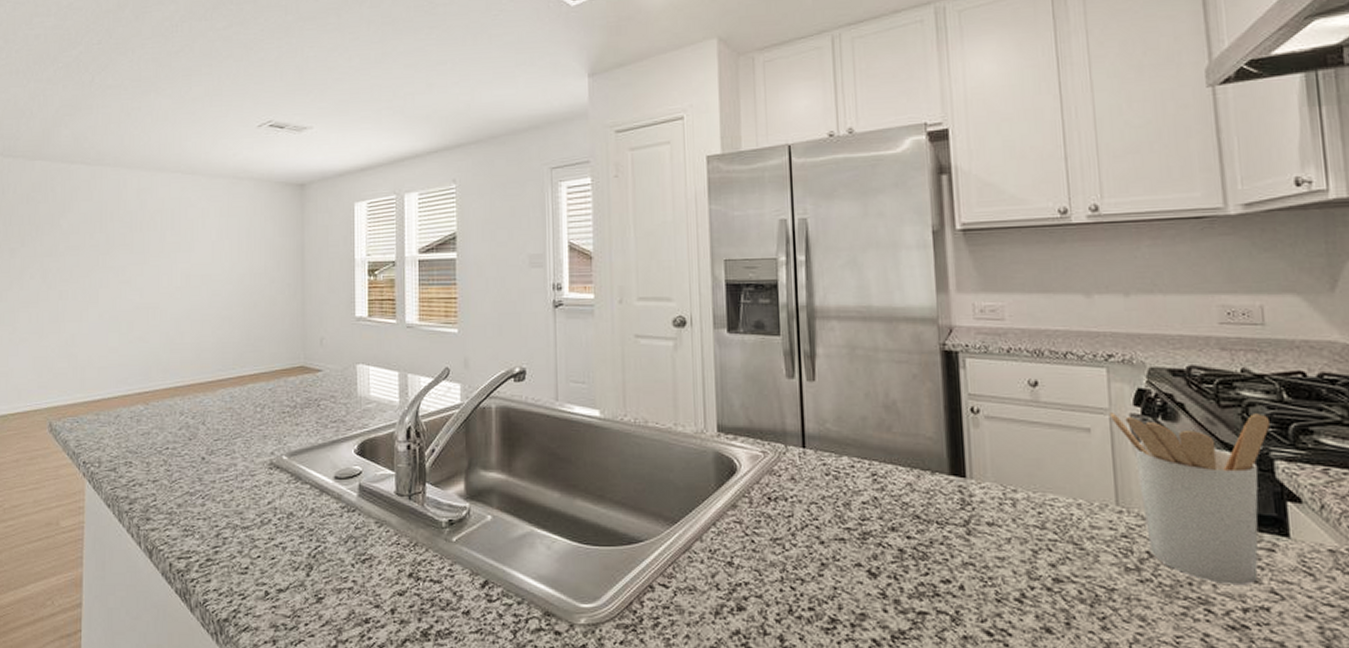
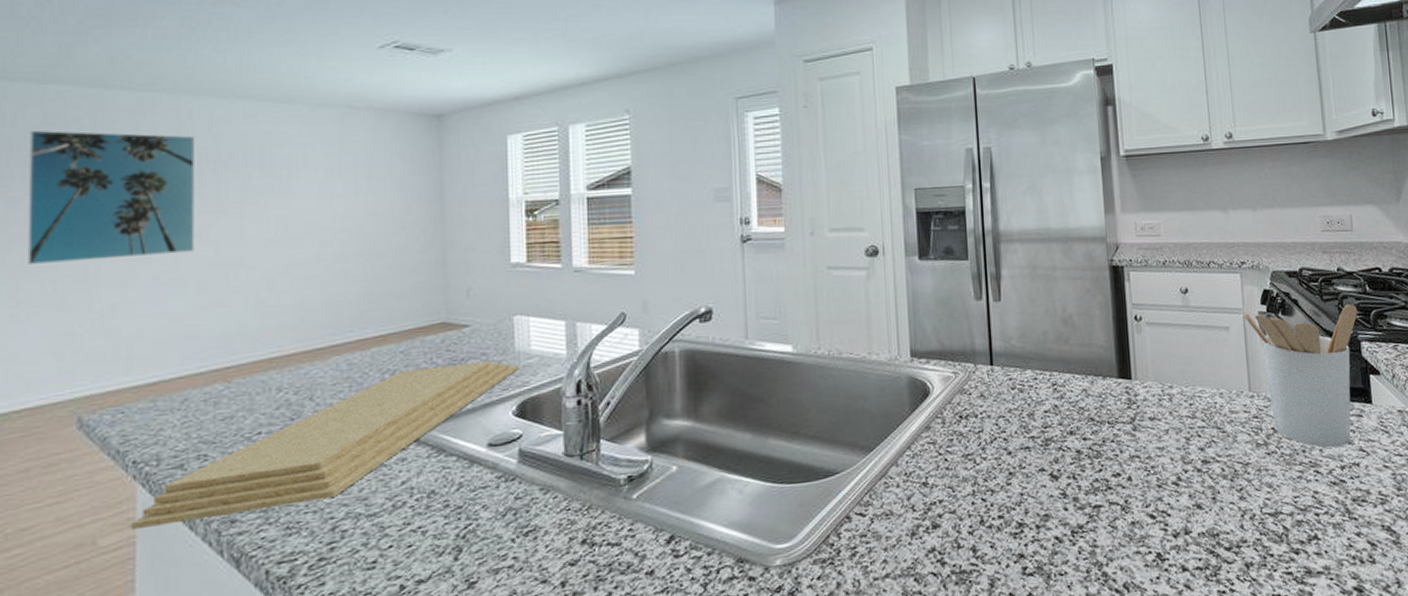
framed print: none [21,196,128,300] -> present [27,130,195,264]
cutting board: none [81,402,360,517] -> present [130,360,519,531]

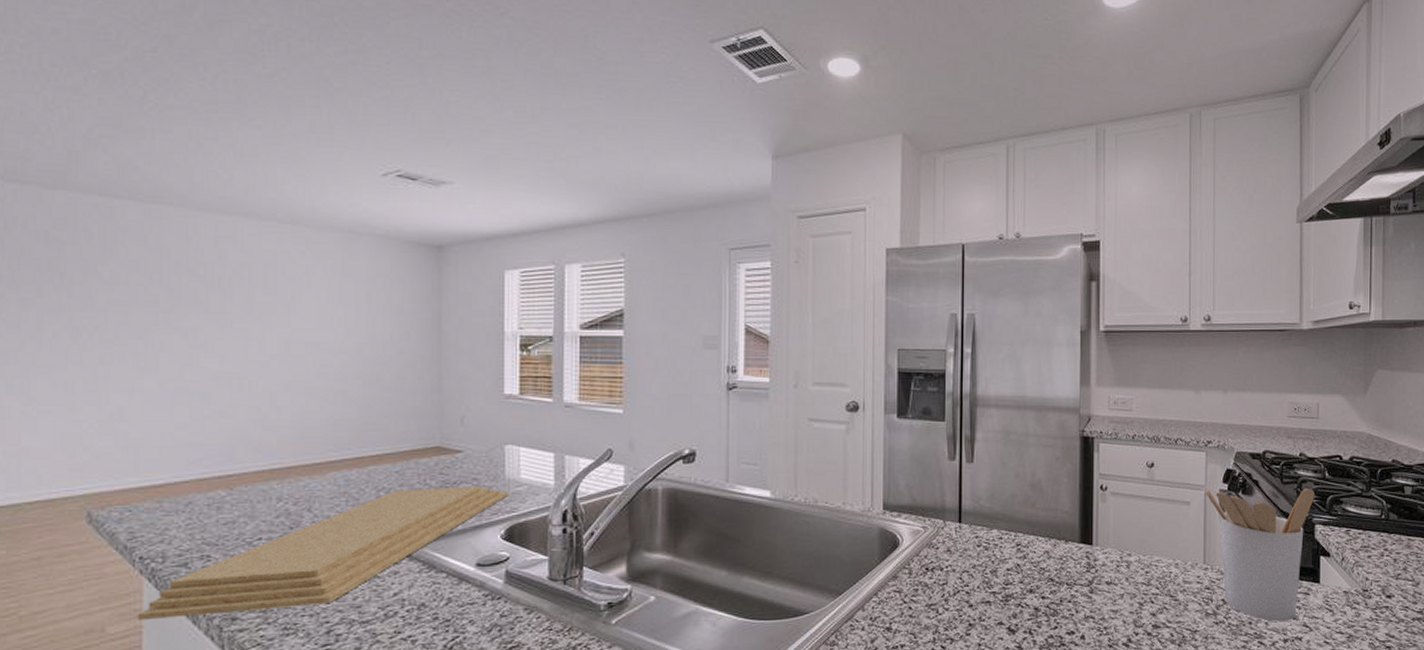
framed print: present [27,130,195,264] -> none [38,234,200,364]

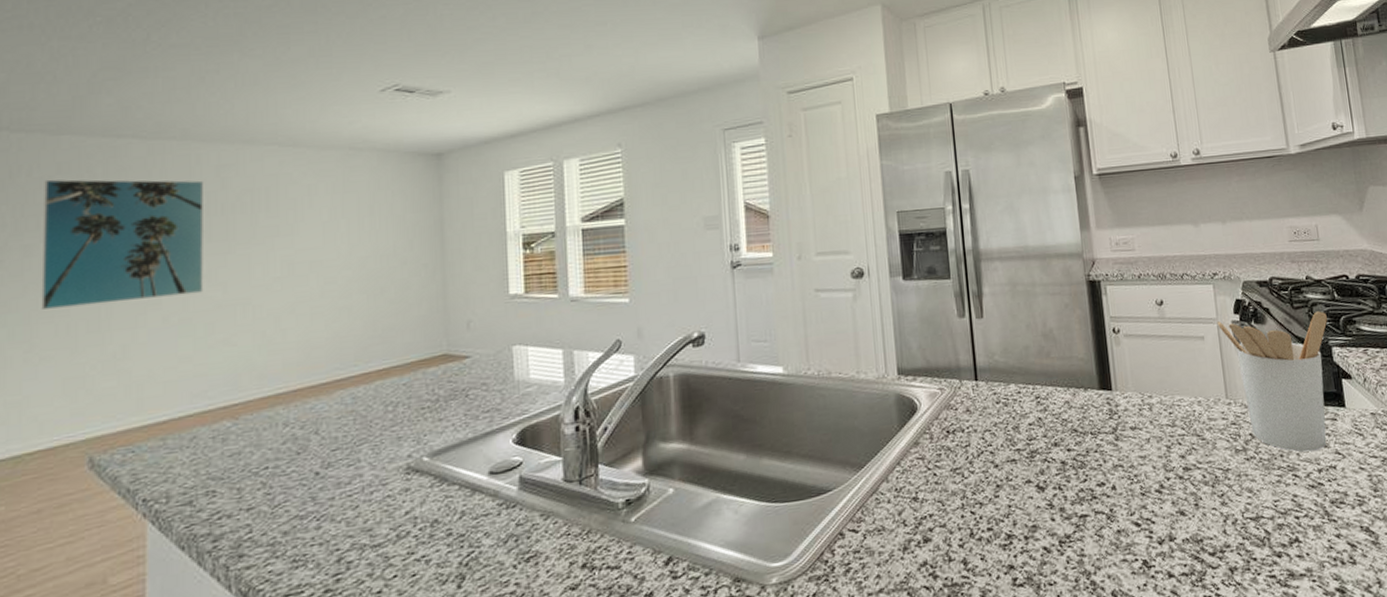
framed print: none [38,234,200,364] -> present [41,179,204,309]
cutting board: present [137,486,508,621] -> none [140,390,518,568]

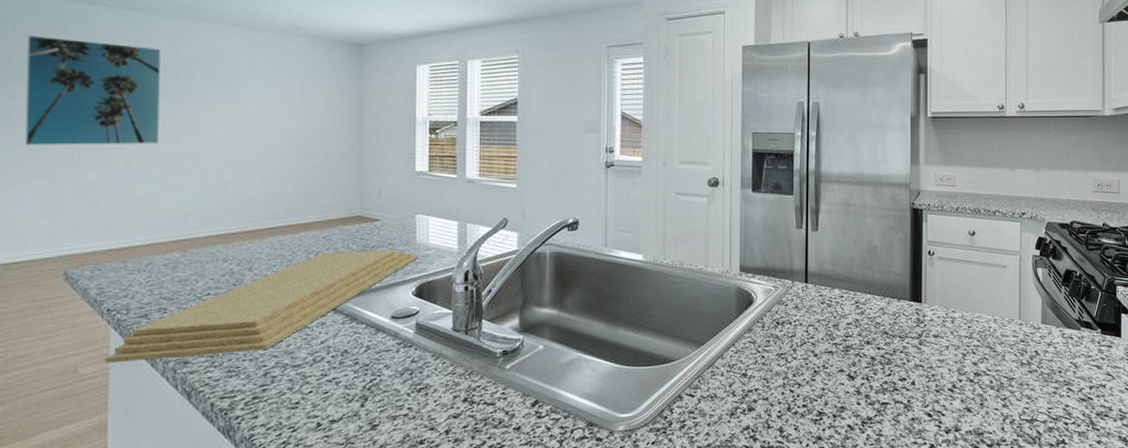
cutting board: none [140,390,518,568] -> present [105,249,419,364]
utensil holder: present [1217,311,1327,452] -> none [1019,254,1116,371]

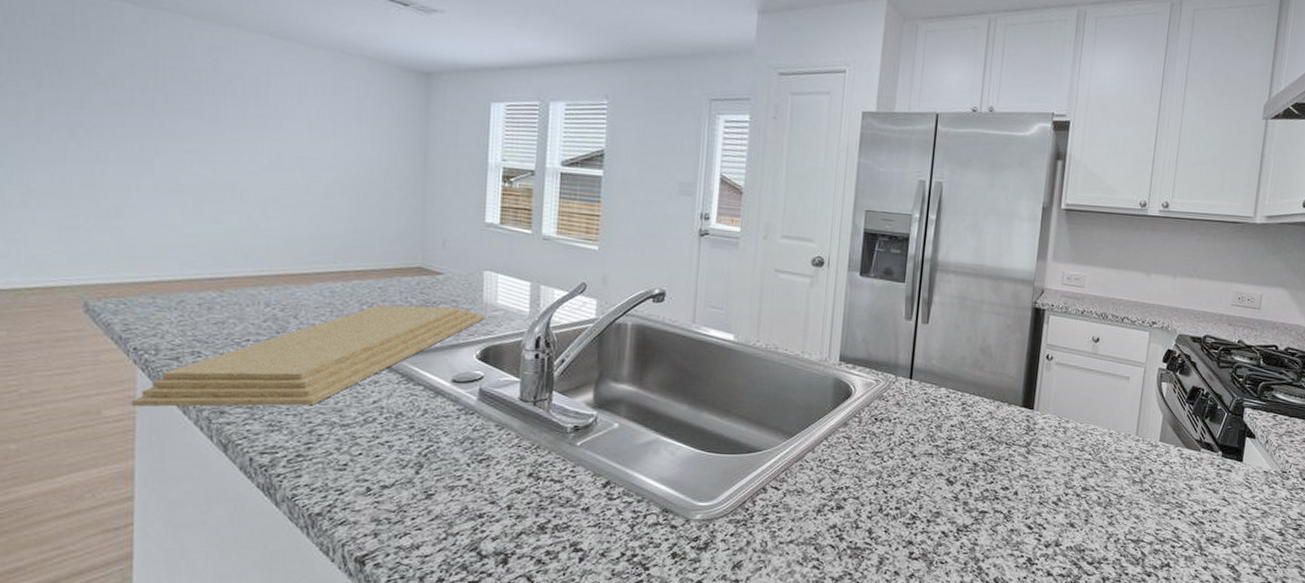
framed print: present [25,35,160,145] -> none [37,29,195,168]

